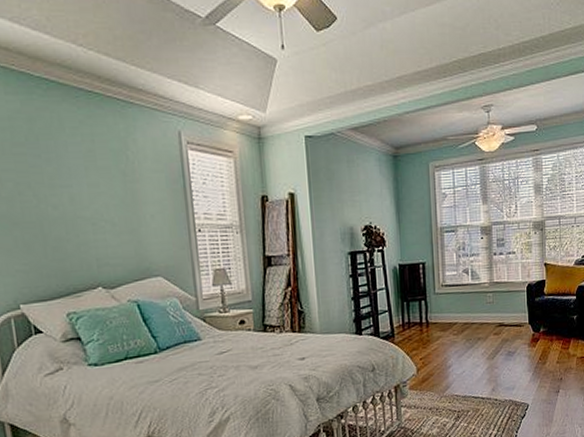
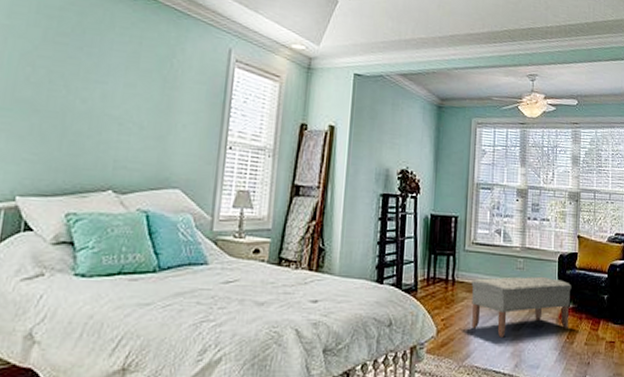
bench: none [444,306,541,367] -> present [471,276,572,338]

